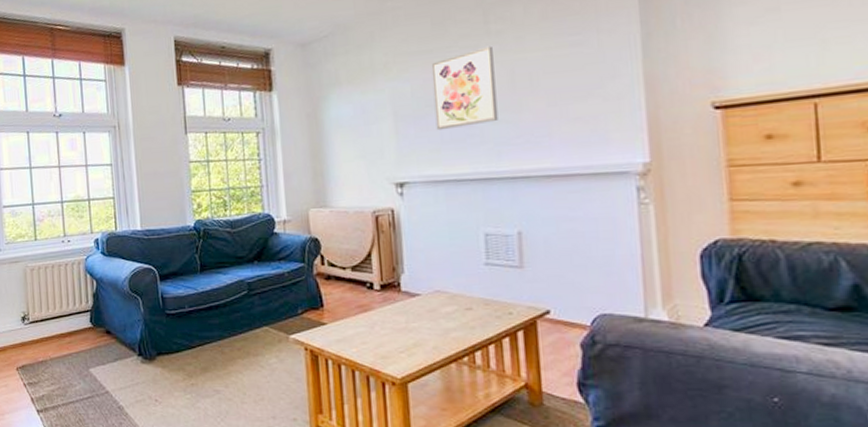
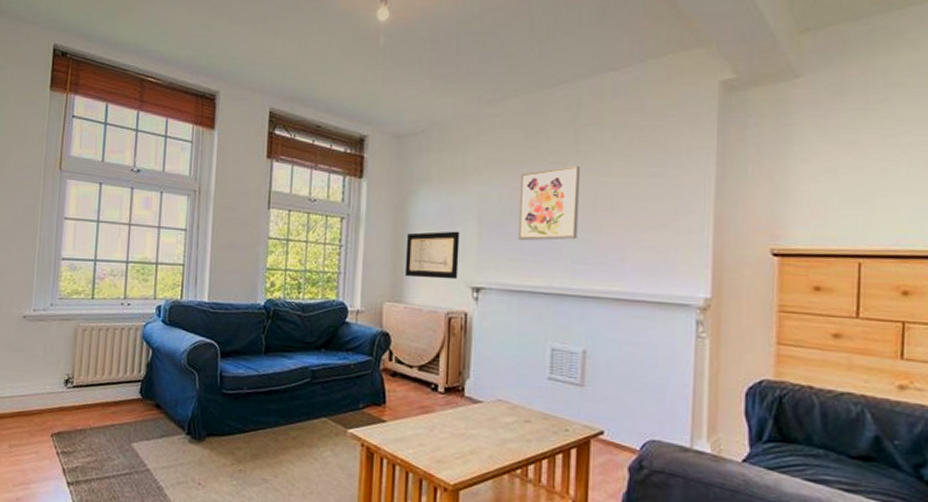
wall art: none [324,129,380,182] -> present [404,231,460,280]

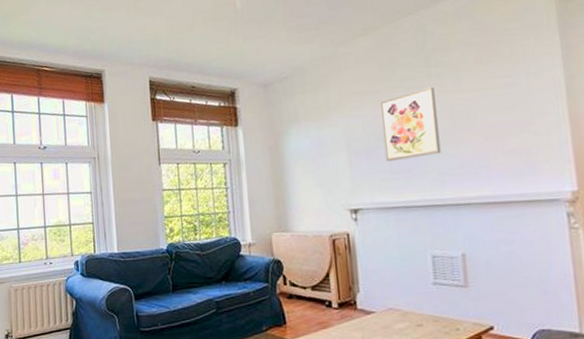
wall art: present [404,231,460,280] -> none [285,161,336,208]

